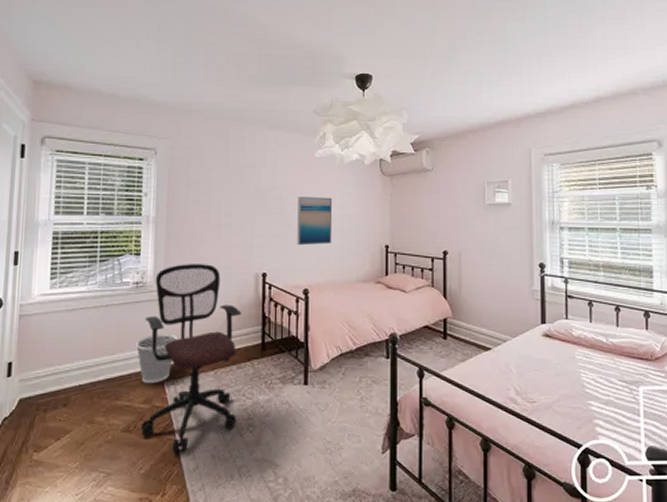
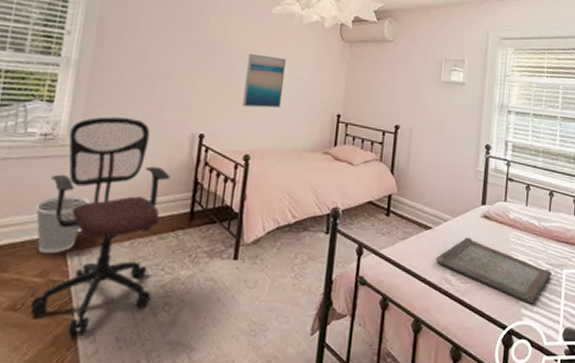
serving tray: none [497,357,627,422] -> present [435,237,552,304]

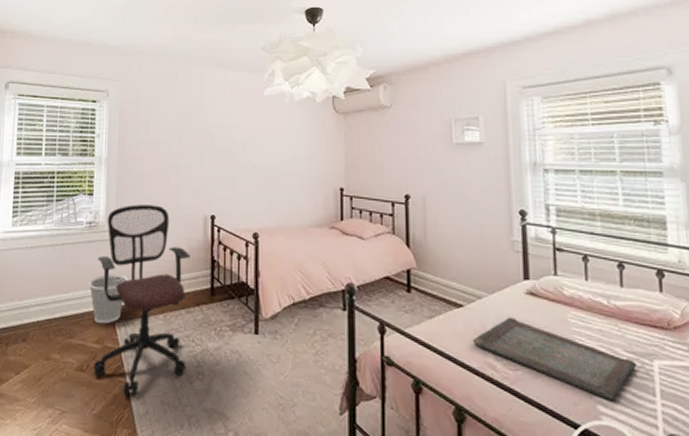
wall art: present [242,54,287,109] -> none [246,137,283,188]

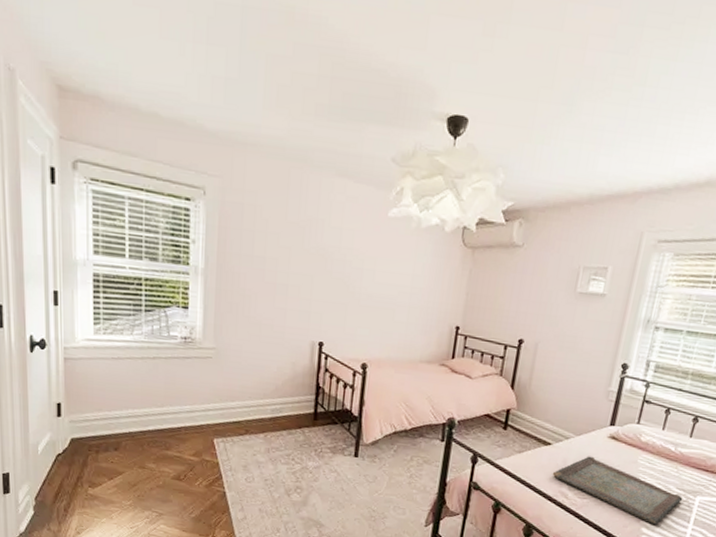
wastebasket: present [89,274,128,324] -> none [186,392,228,439]
office chair: present [92,204,191,396] -> none [190,323,295,503]

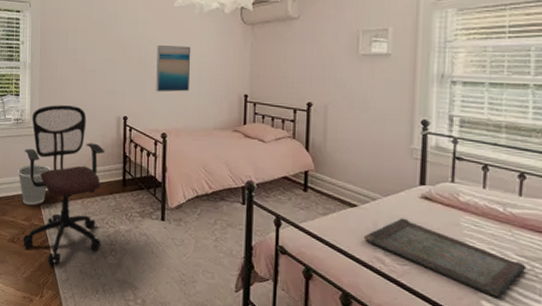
wastebasket: none [186,392,228,439] -> present [18,164,51,206]
office chair: none [190,323,295,503] -> present [22,105,105,265]
wall art: none [359,262,404,319] -> present [156,46,191,92]

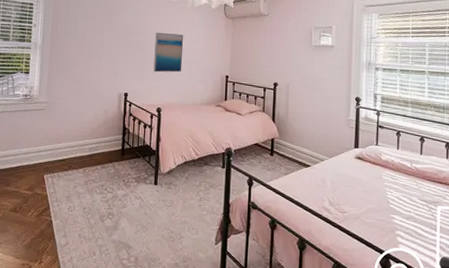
wastebasket: present [18,164,51,206] -> none [24,137,56,176]
office chair: present [22,105,105,265] -> none [24,82,107,231]
serving tray: present [363,218,527,298] -> none [314,175,427,234]

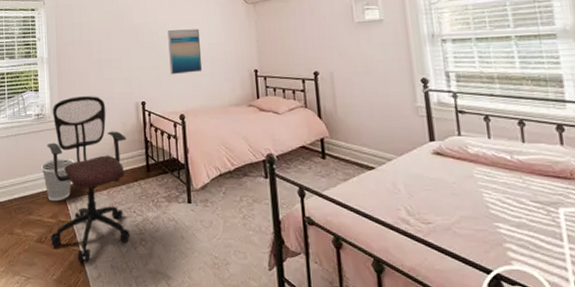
office chair: none [24,82,107,231] -> present [46,96,131,262]
wastebasket: none [24,137,56,176] -> present [42,158,75,202]

